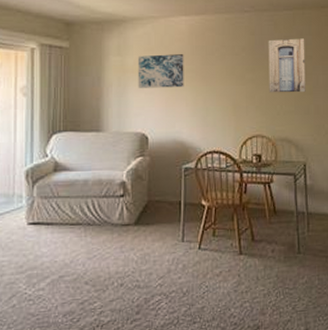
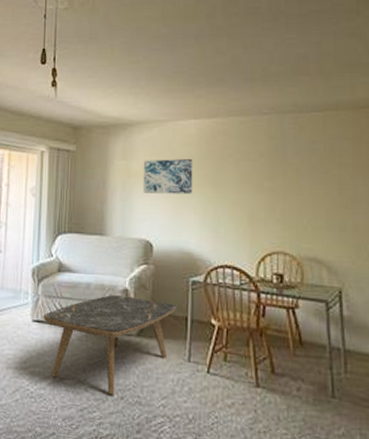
coffee table: none [39,188,171,284] -> present [43,295,177,395]
wall art: present [268,38,306,93] -> none [292,143,341,206]

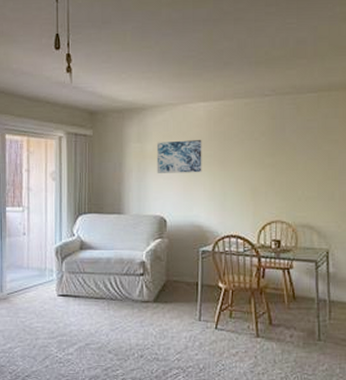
coffee table: present [43,295,177,395] -> none [68,268,189,355]

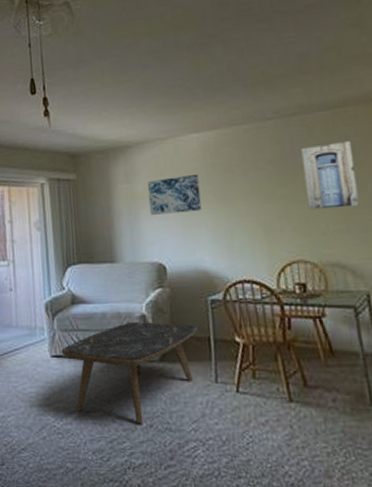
coffee table: none [68,268,189,355] -> present [61,322,198,424]
wall art: none [290,121,331,178] -> present [301,141,360,210]

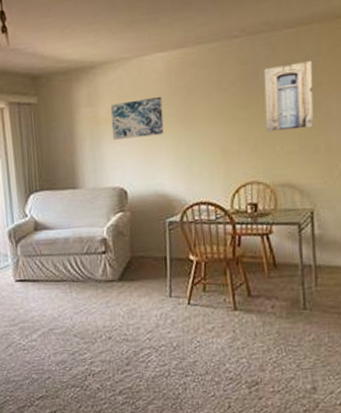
coffee table: present [61,322,198,424] -> none [25,245,156,337]

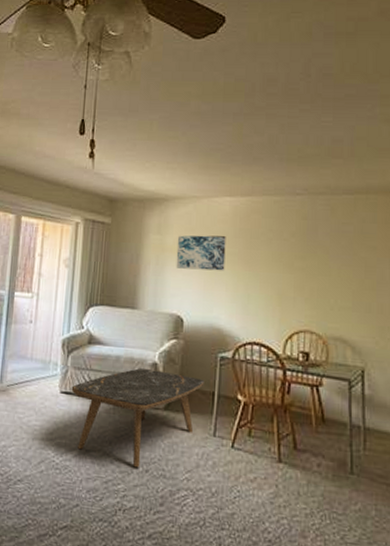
coffee table: none [25,245,156,337] -> present [71,368,205,468]
wall art: present [264,61,314,132] -> none [321,225,368,288]

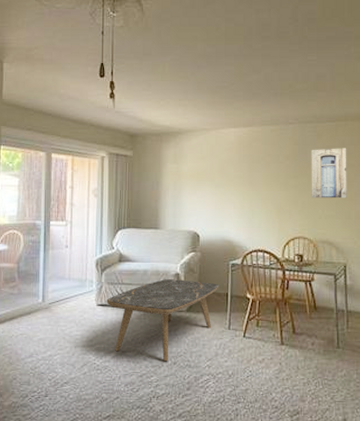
wall art: present [176,235,226,271] -> none [191,162,232,192]
wall art: none [321,225,368,288] -> present [311,148,347,199]

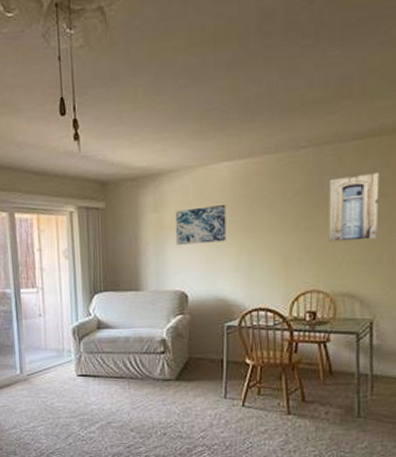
coffee table: present [106,279,219,362] -> none [87,345,213,433]
wall art: none [191,162,232,192] -> present [175,205,226,245]

